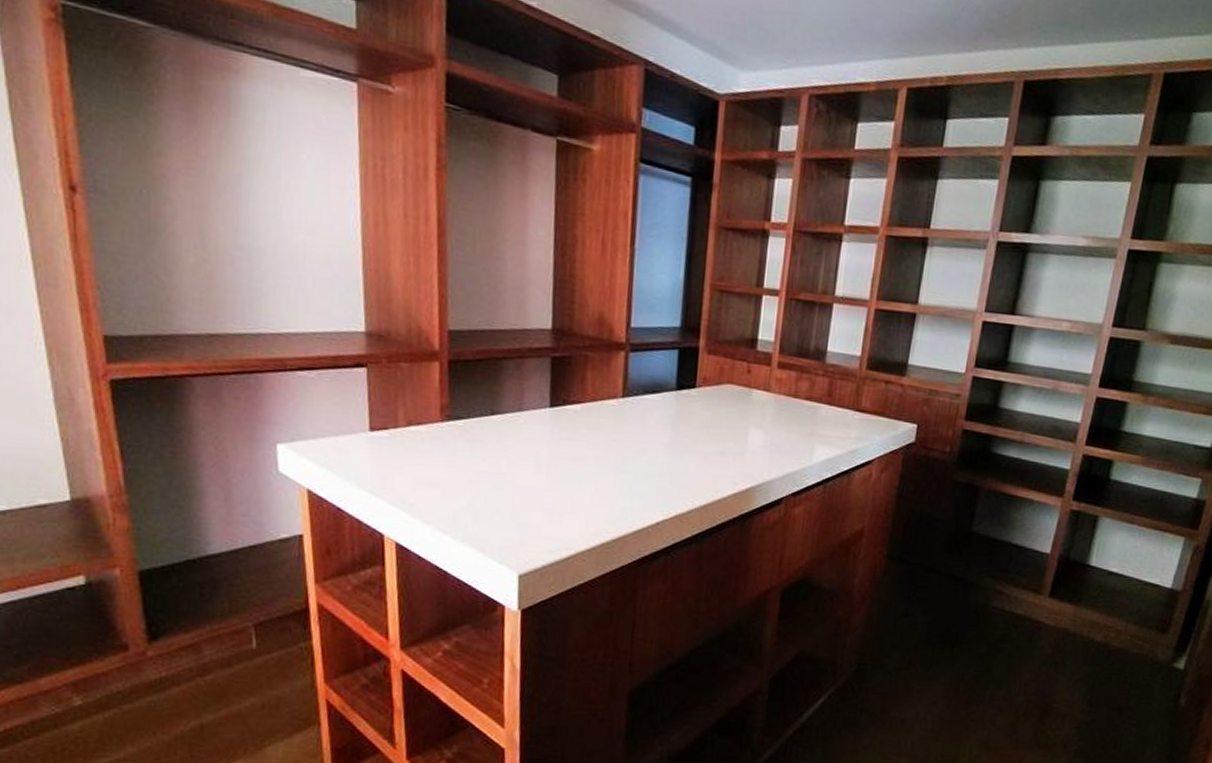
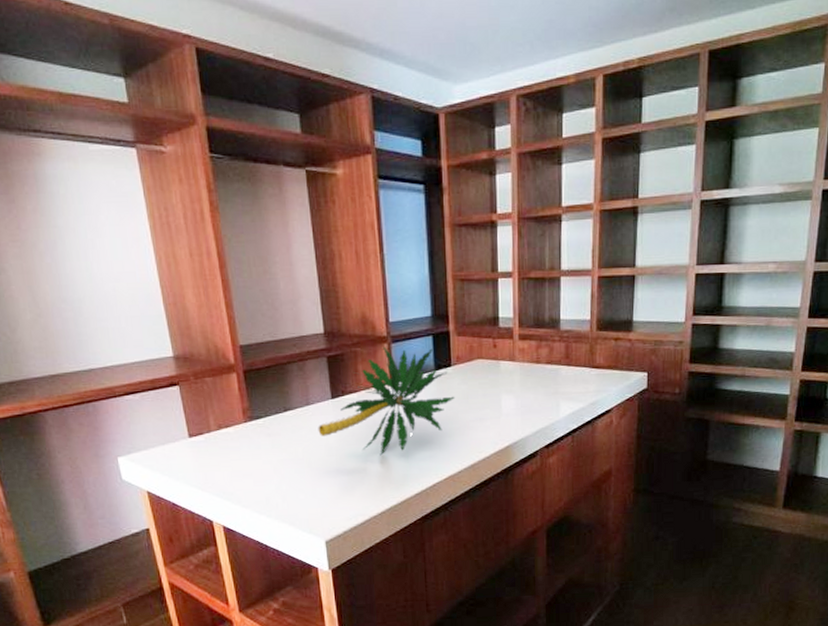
plant: none [528,354,696,481] -> present [318,346,455,456]

